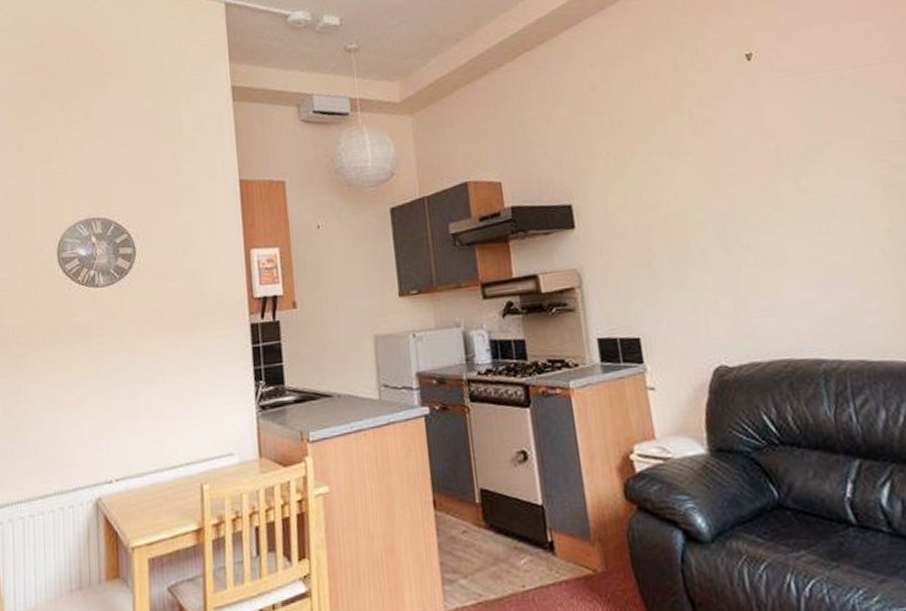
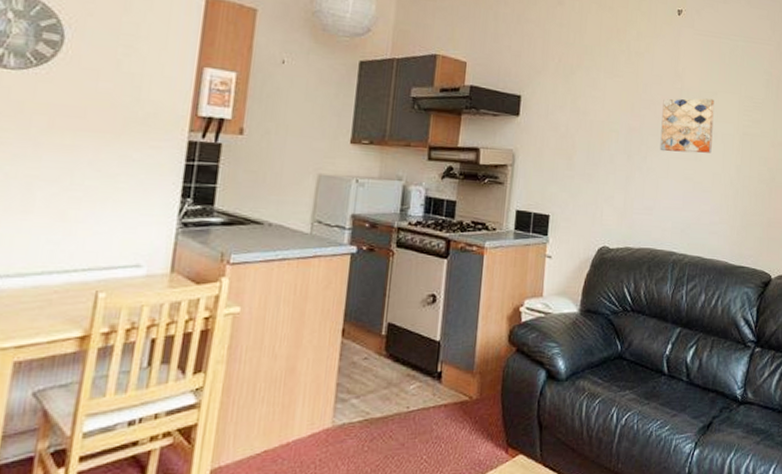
wall art: none [754,152,843,233] -> present [660,98,715,153]

